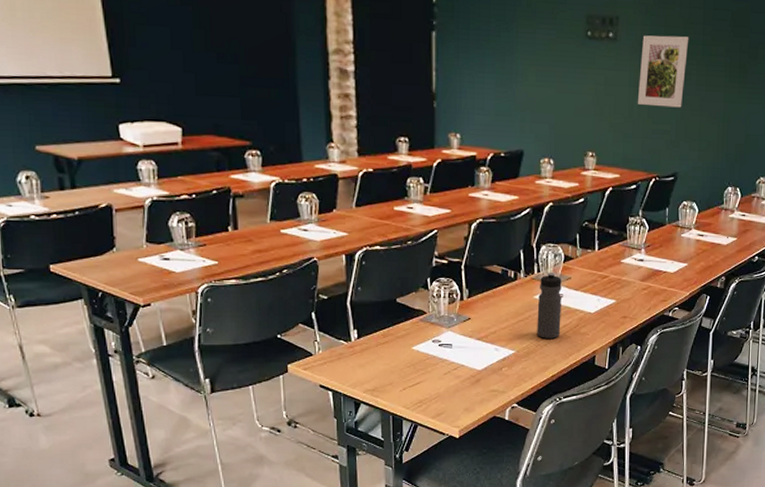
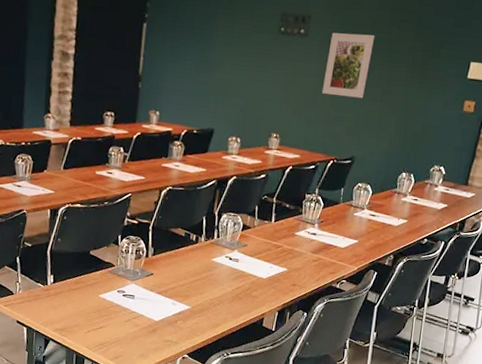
water bottle: present [537,273,562,339] -> none [211,239,239,299]

